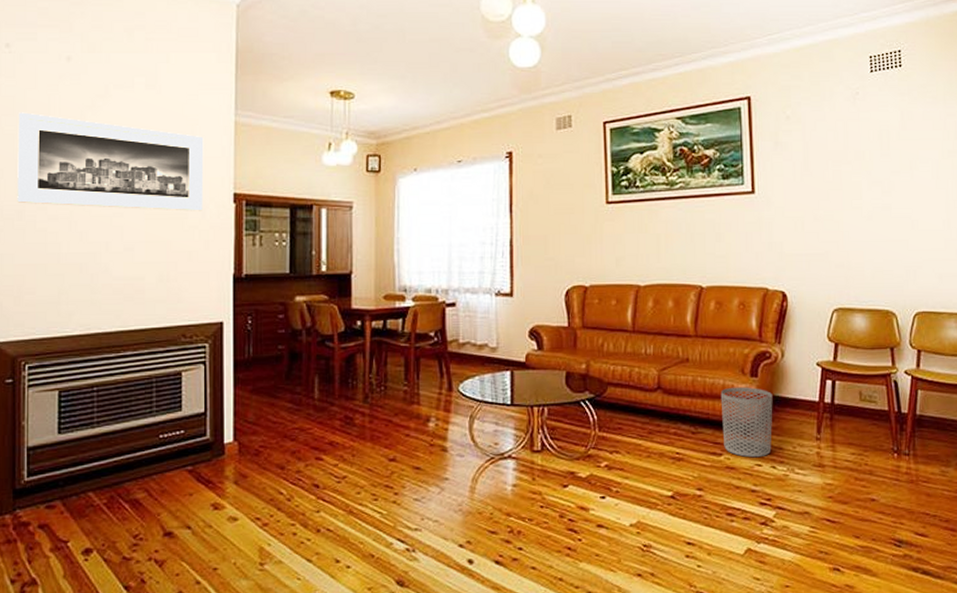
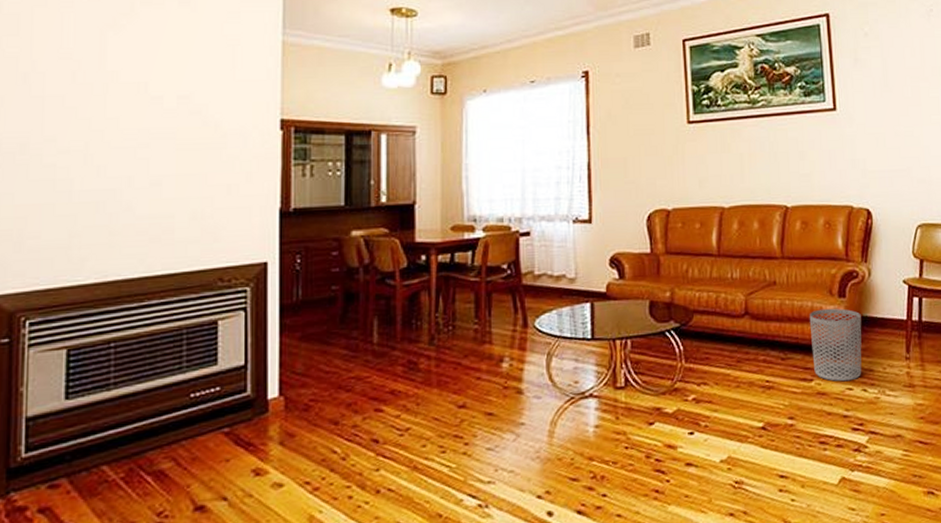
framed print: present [17,112,204,211] -> none [20,32,246,140]

